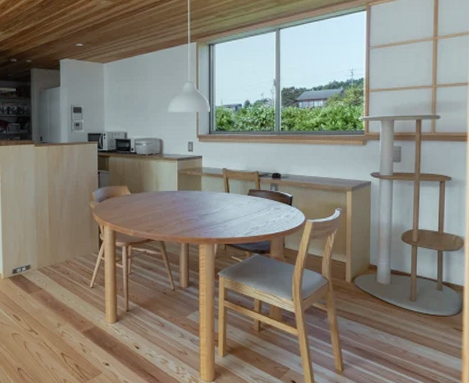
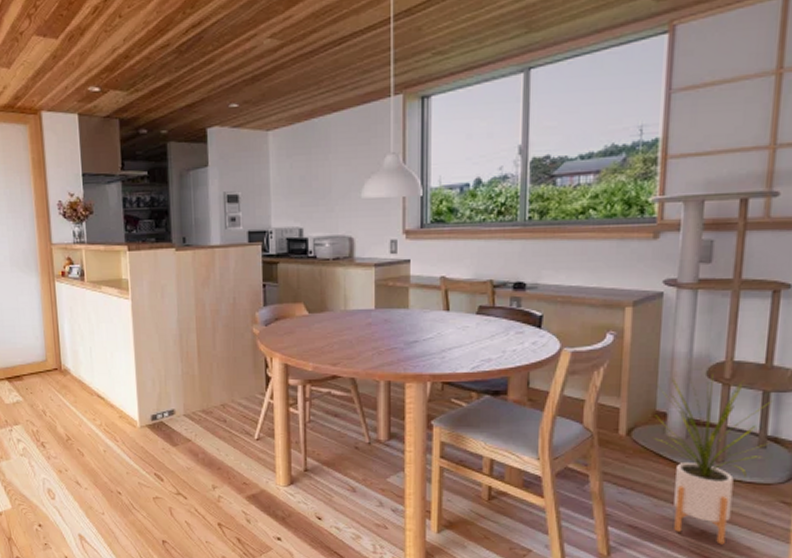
house plant: none [368,238,445,361] -> present [652,374,773,545]

